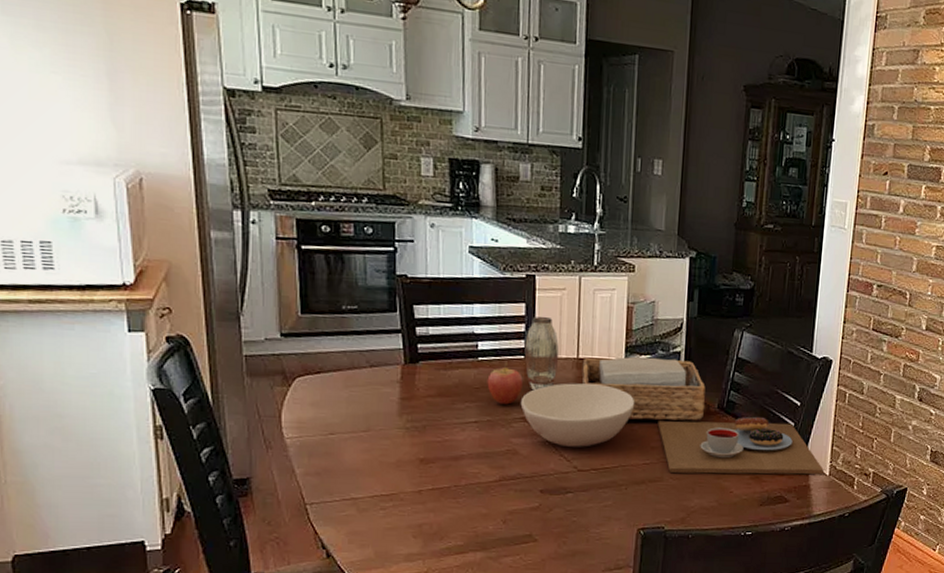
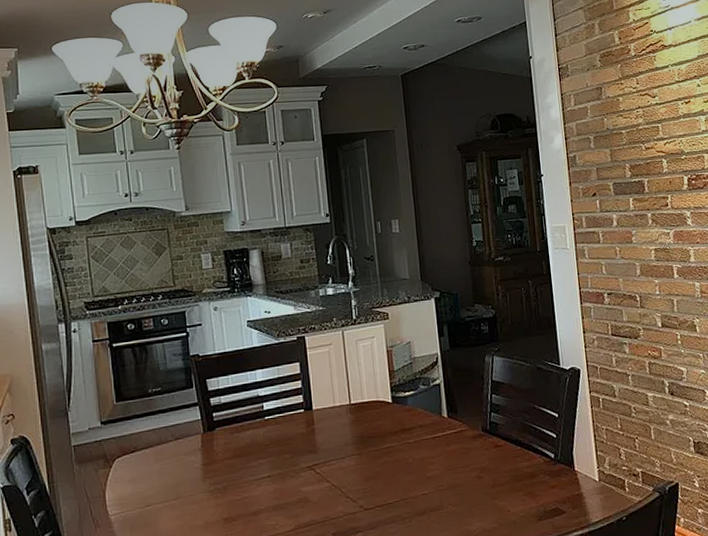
fruit: present [487,361,523,405] -> none [274,416,306,457]
bowl: present [520,383,635,447] -> none [305,425,407,489]
vase: present [524,316,559,391] -> none [303,371,334,440]
napkin holder: present [581,356,706,421] -> none [354,391,471,454]
place setting: present [657,417,824,475] -> none [429,434,593,499]

